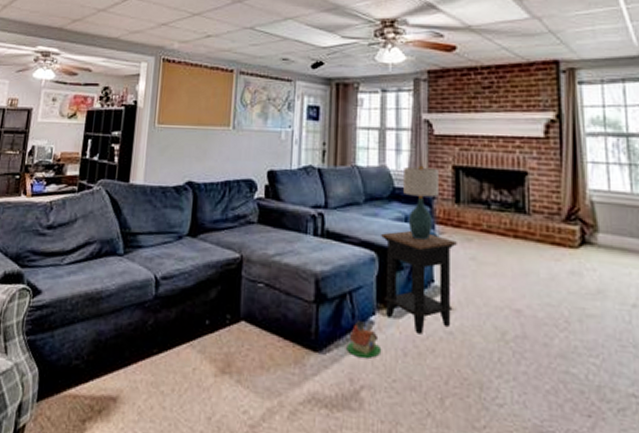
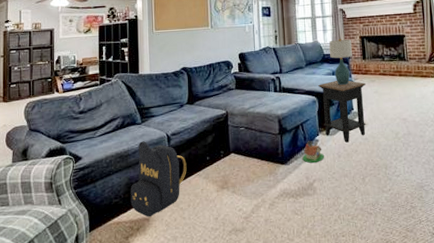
backpack: none [95,281,177,397] -> present [130,141,187,217]

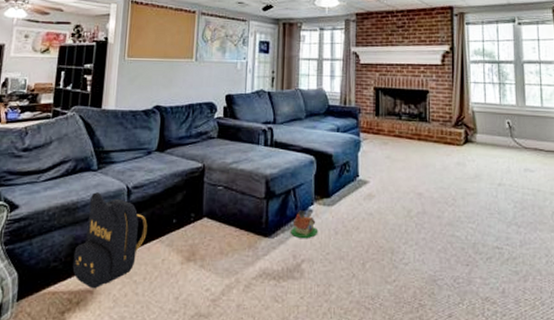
side table: present [318,81,366,143] -> none [319,139,376,217]
table lamp: present [329,38,352,85] -> none [336,87,363,145]

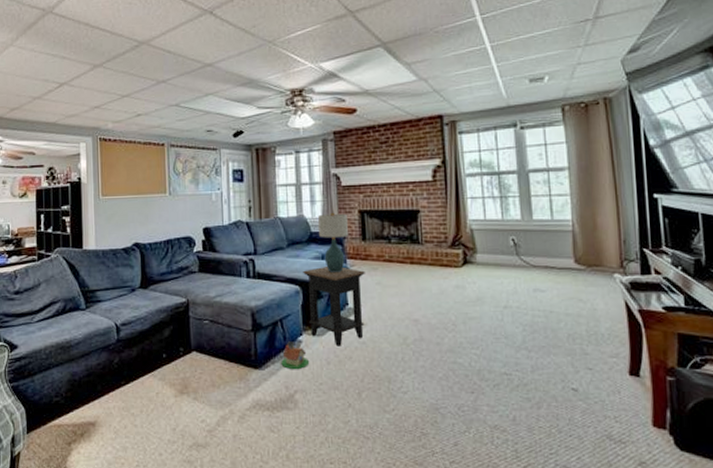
backpack: present [72,192,148,289] -> none [73,331,139,422]
side table: none [319,139,376,217] -> present [303,267,365,346]
table lamp: none [336,87,363,145] -> present [318,212,348,272]

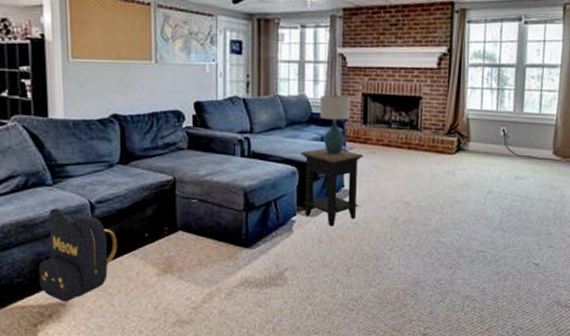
backpack: none [73,331,139,422] -> present [38,208,117,302]
toy house: present [281,341,310,369] -> none [273,221,302,248]

